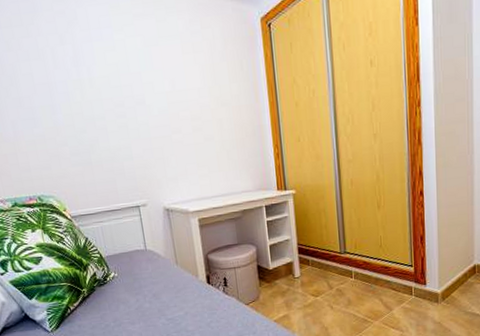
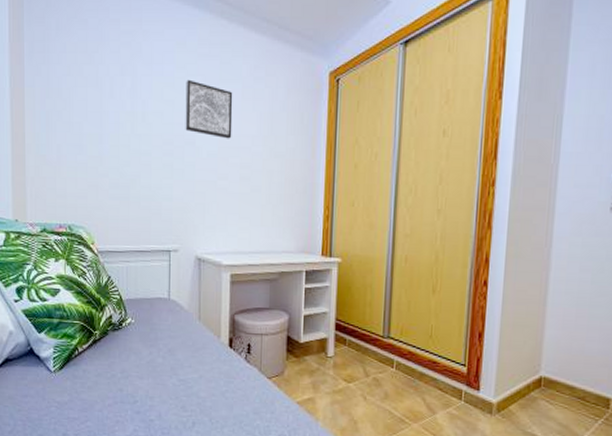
wall art: none [126,41,179,95] -> present [185,79,233,139]

